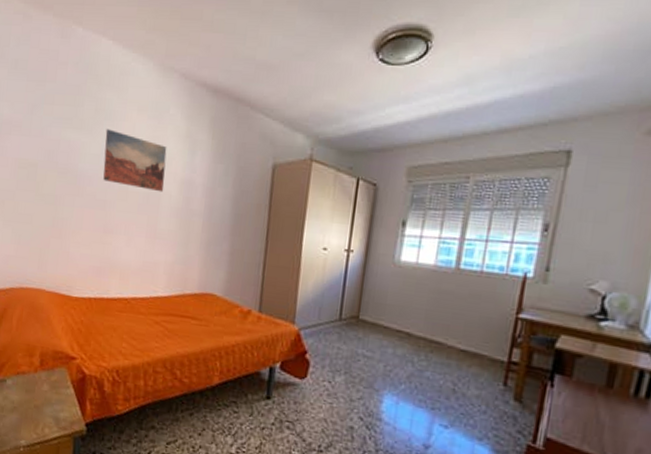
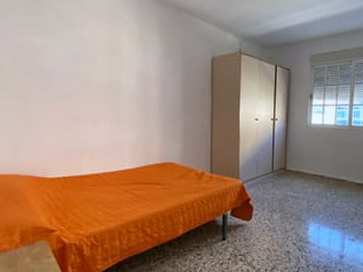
wall art: present [103,129,167,193] -> none [67,33,124,84]

